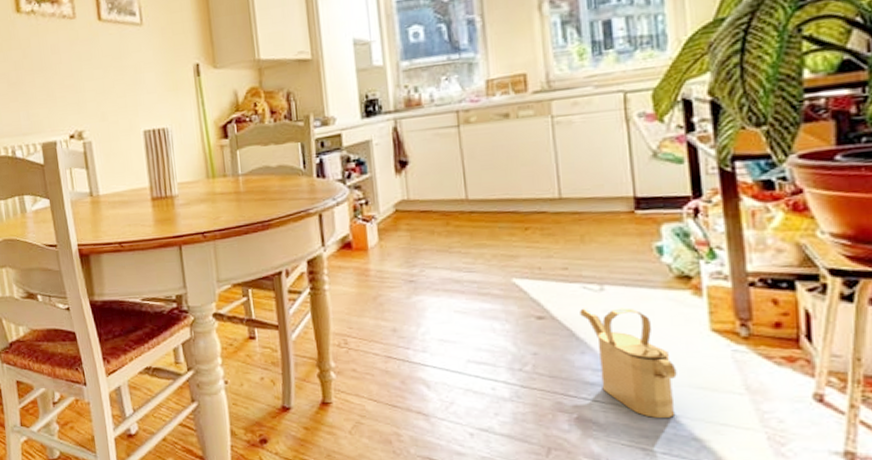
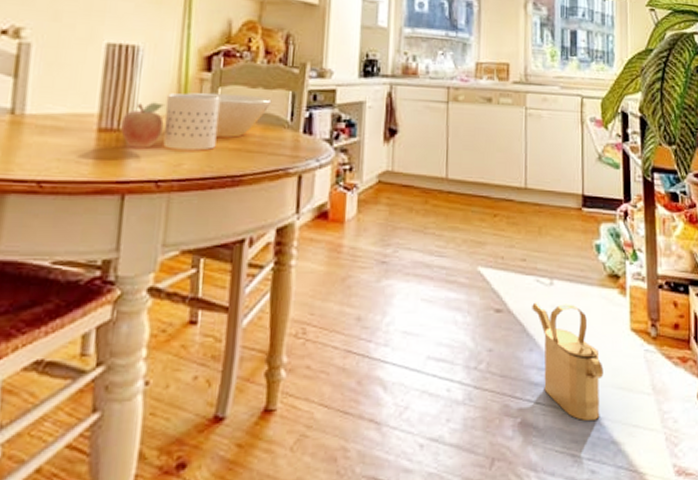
fruit: none [167,171,200,209] -> present [121,102,166,148]
mug: none [196,157,244,207] -> present [163,93,220,151]
bowl: none [212,151,284,191] -> present [187,92,272,138]

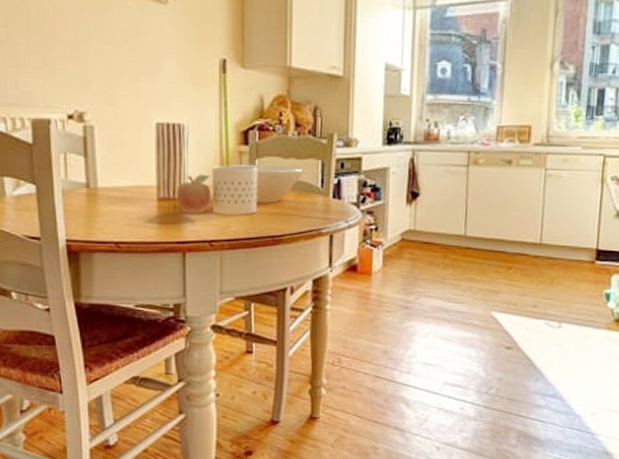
watering can: present [532,302,604,422] -> none [540,341,603,437]

